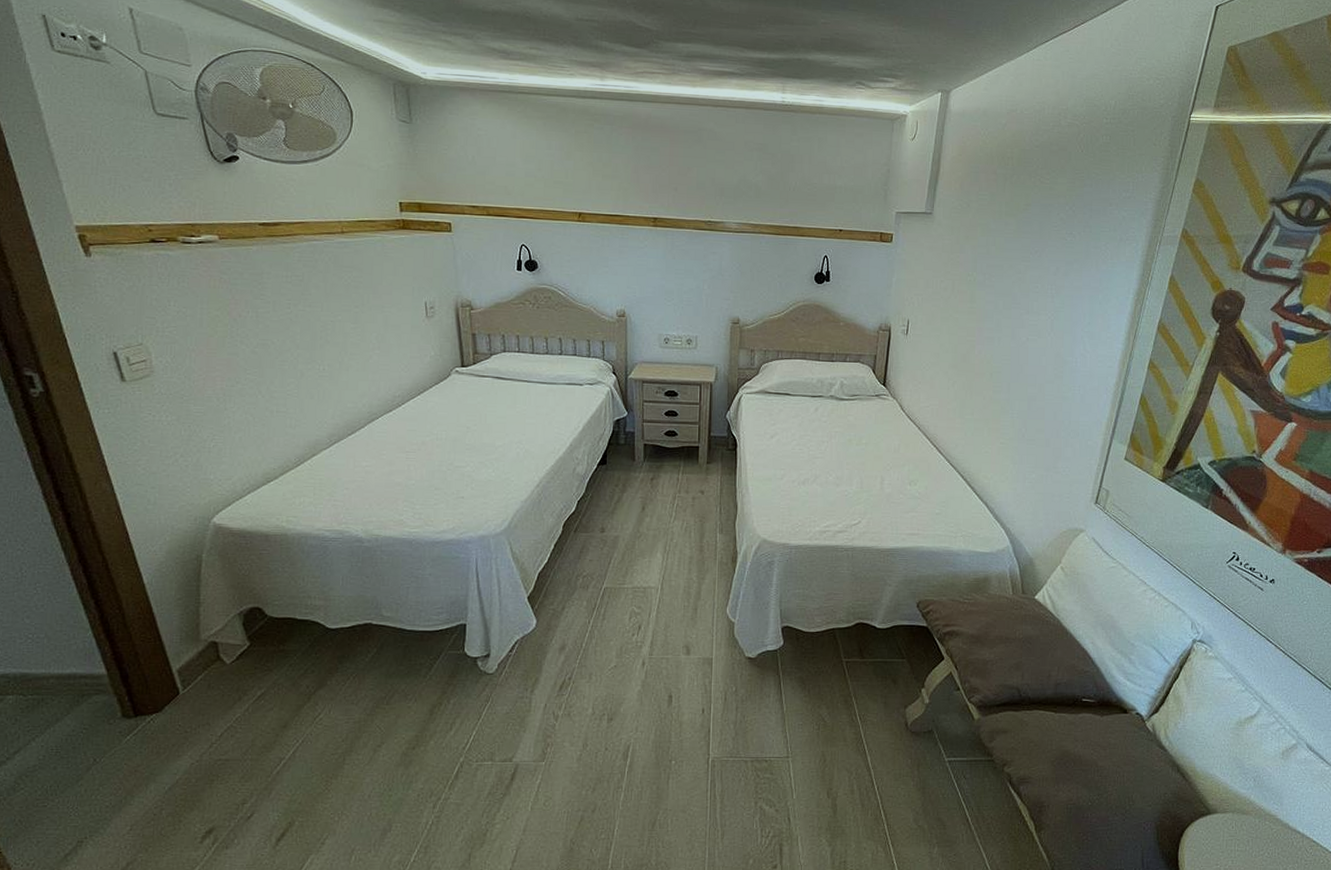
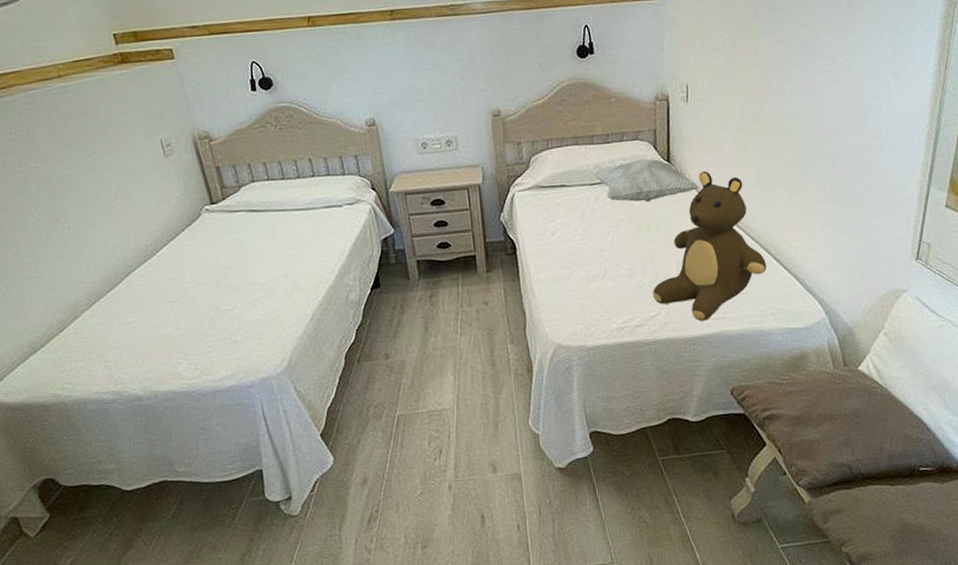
decorative pillow: none [815,380,909,419] -> present [592,159,699,202]
teddy bear: none [856,398,962,535] -> present [653,170,767,321]

